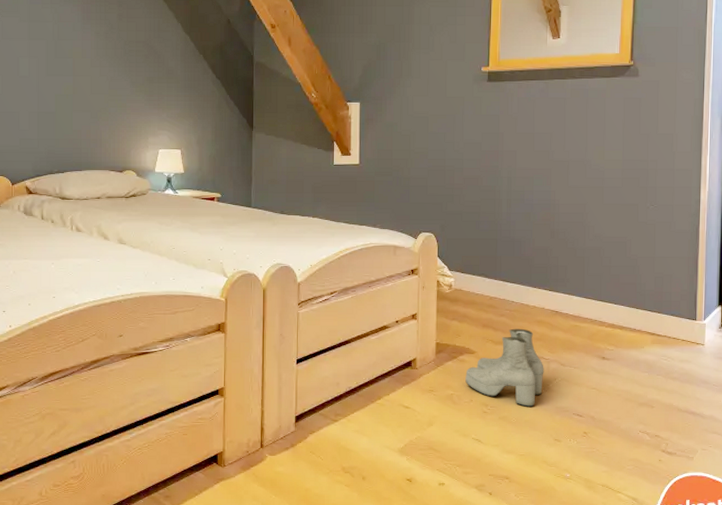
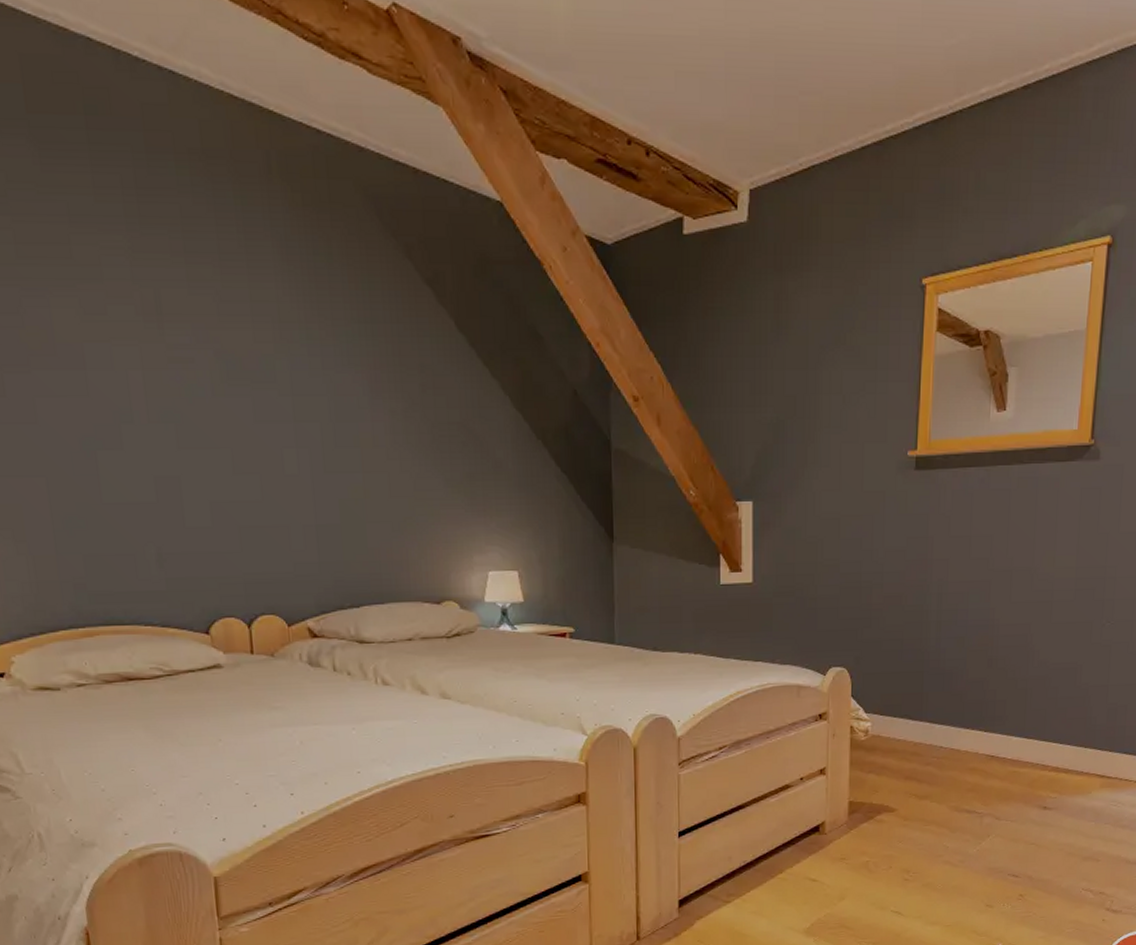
boots: present [465,328,544,407] -> none [883,778,976,870]

